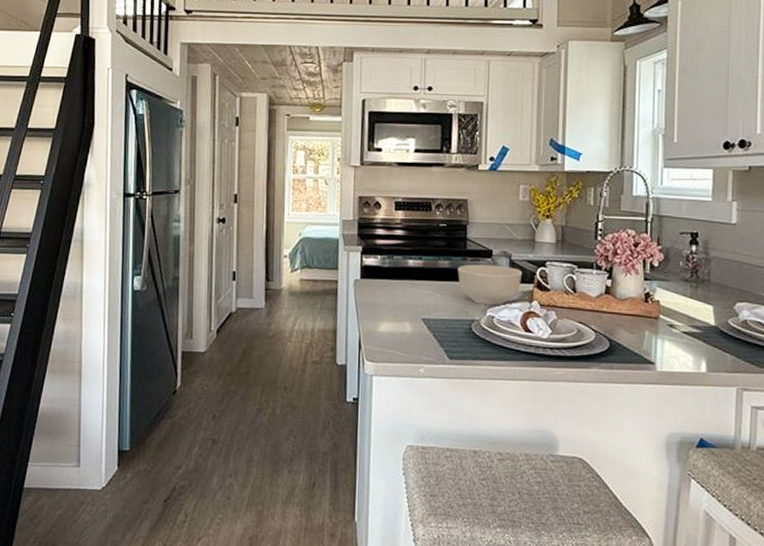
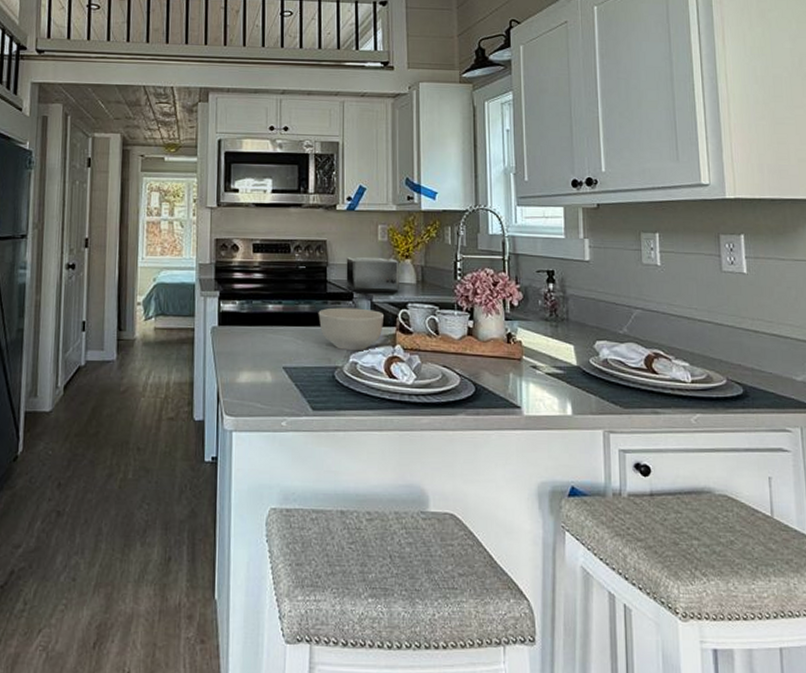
toaster: none [485,216,540,252] -> present [346,256,399,293]

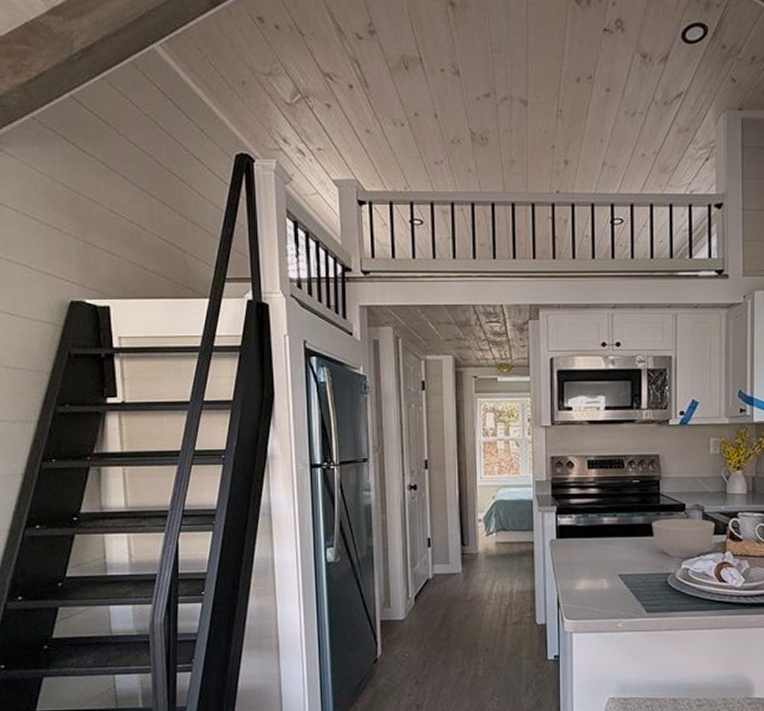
toaster: present [346,256,399,293] -> none [678,469,731,505]

